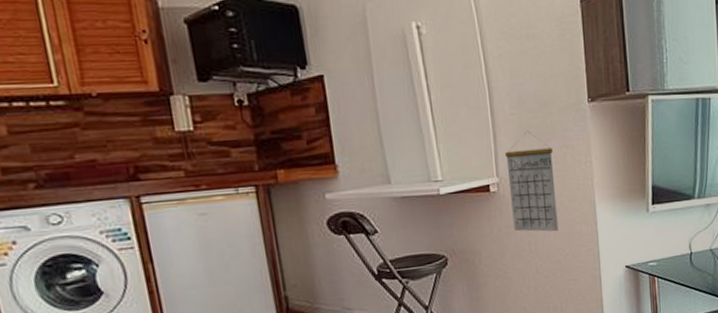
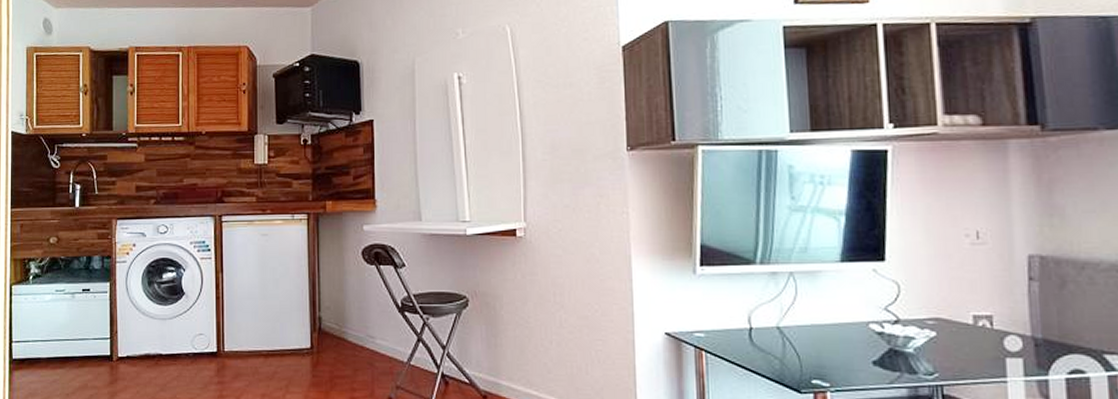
calendar: present [504,130,559,232] -> none [533,177,588,285]

